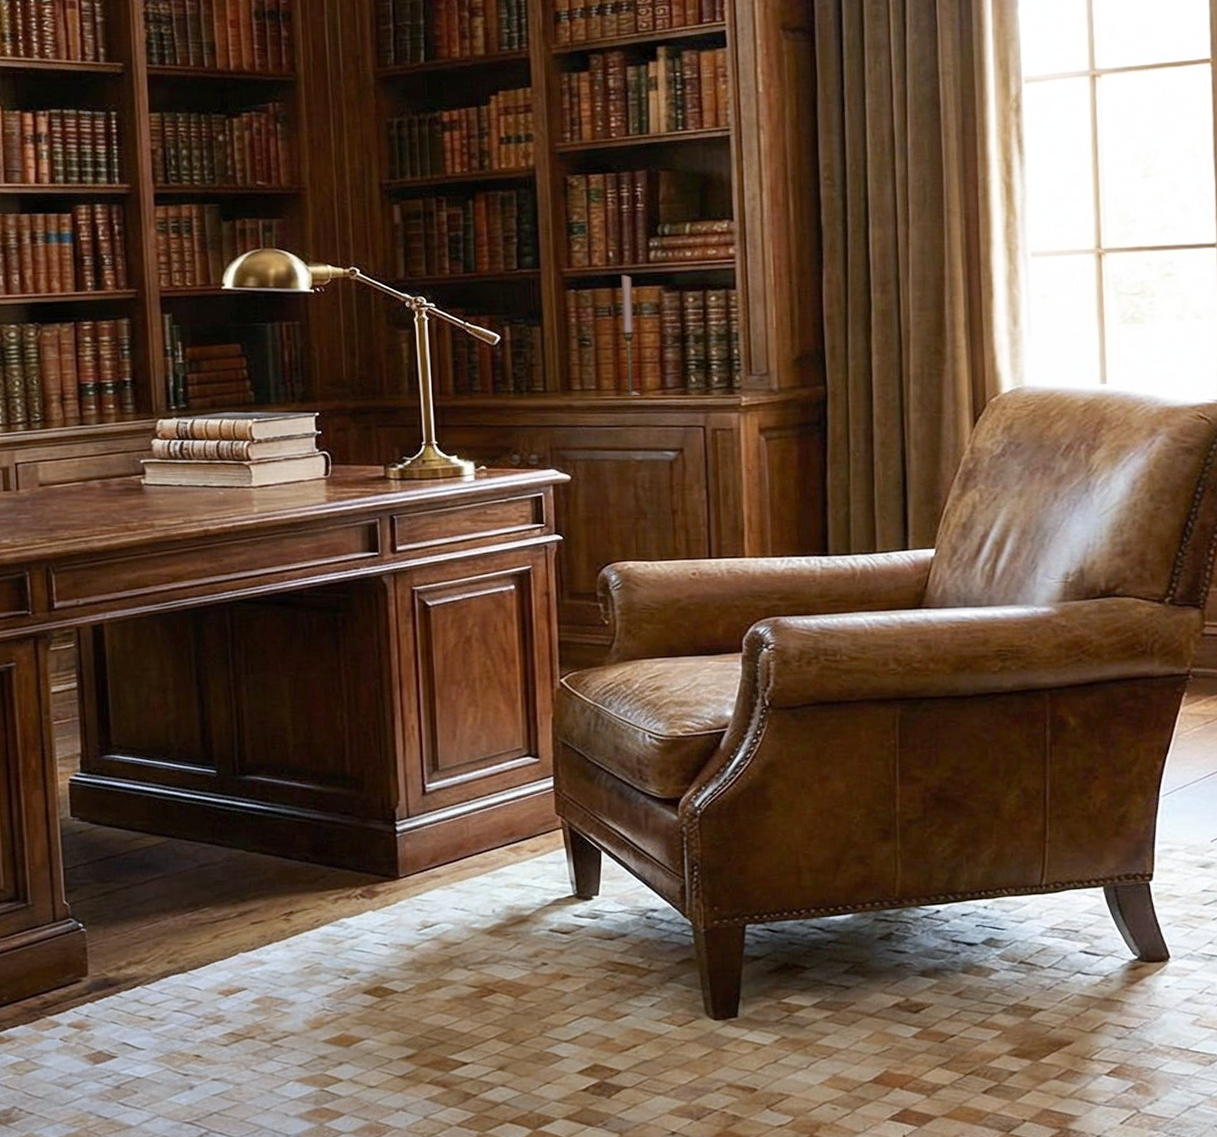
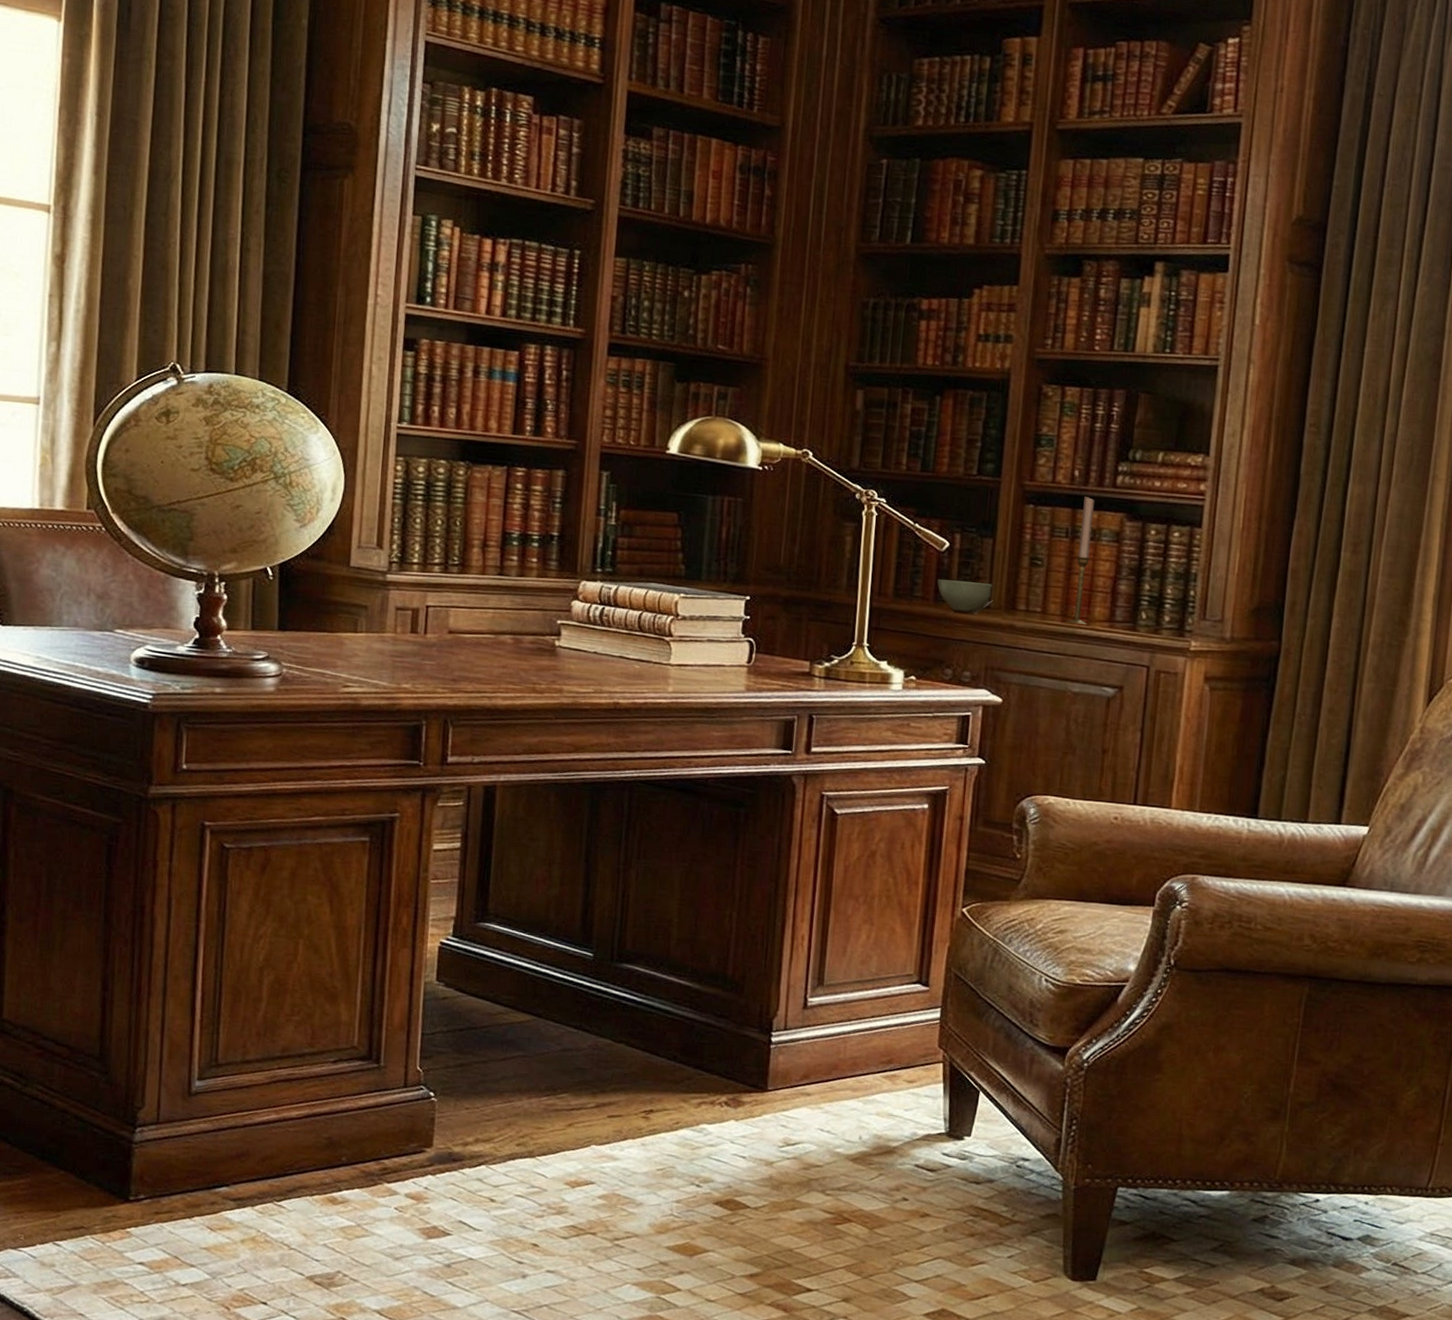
bowl: none [493,369,549,402] -> present [937,579,993,616]

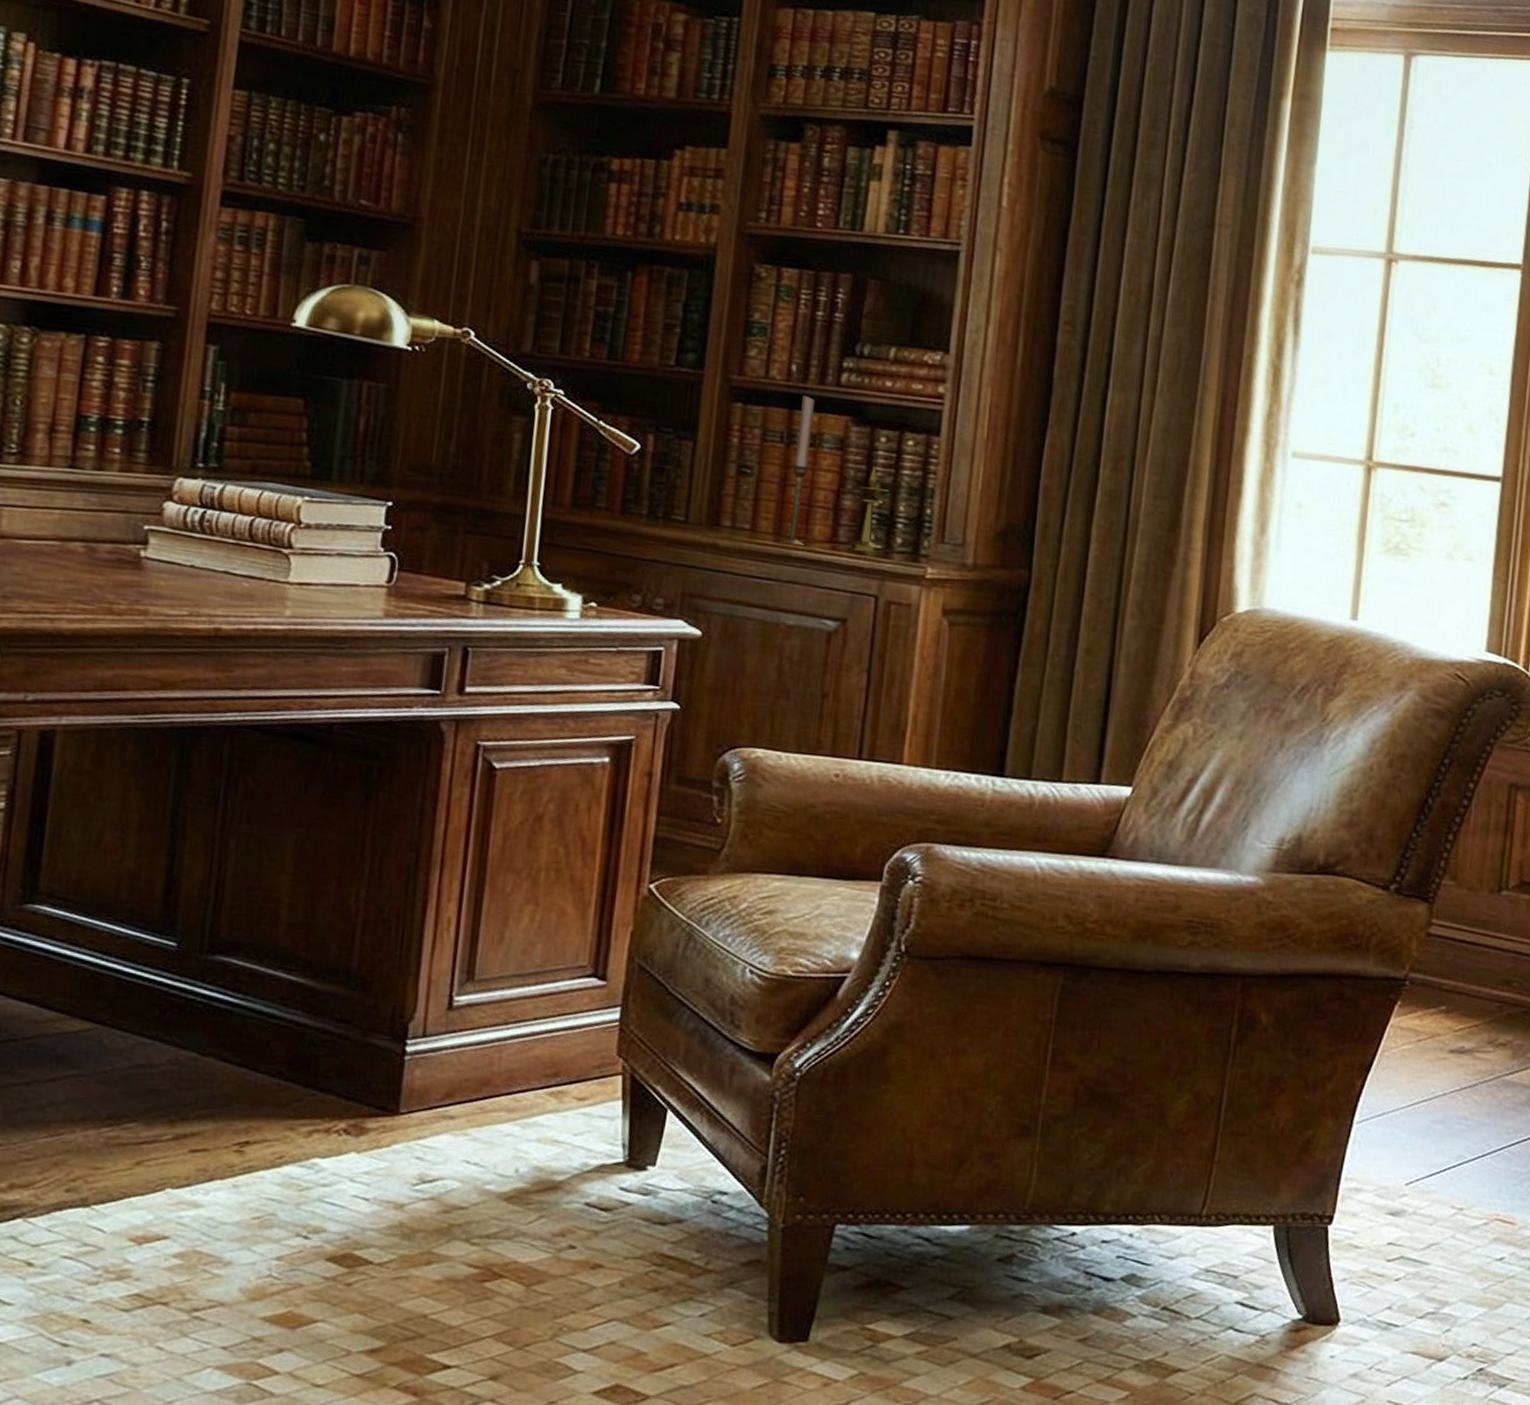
bowl: present [937,579,993,616] -> none [624,487,692,532]
candlestick: none [1123,555,1158,630] -> present [848,465,889,554]

